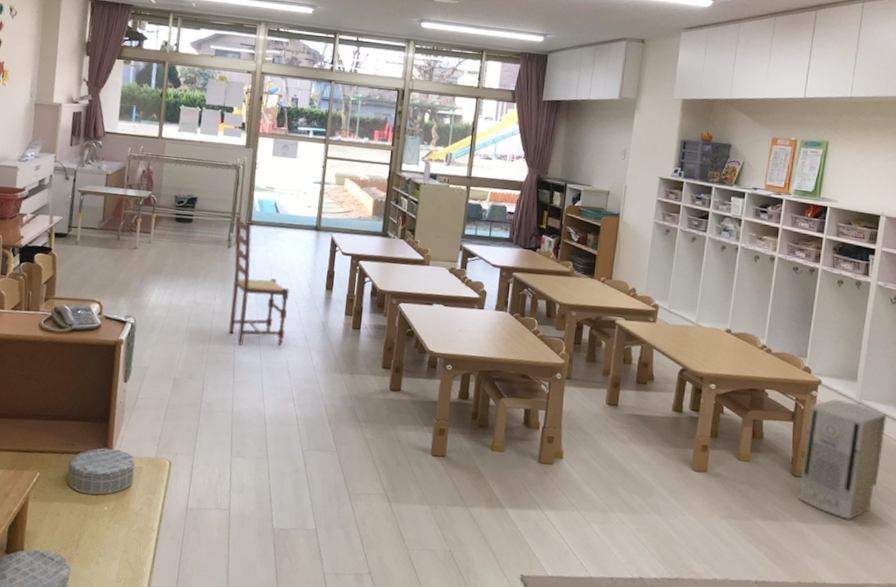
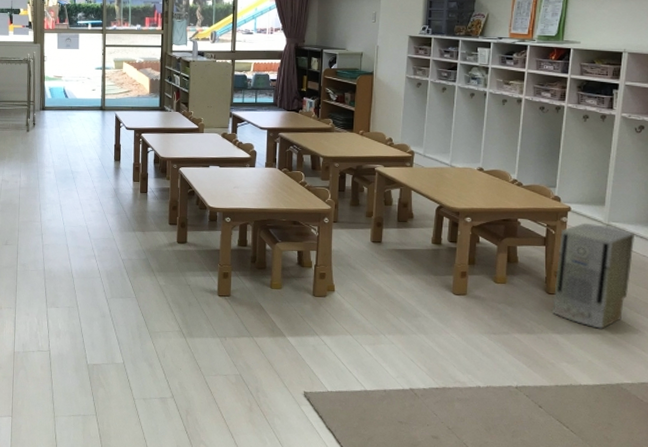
dining chair: present [228,215,290,345] -> none [31,103,84,214]

